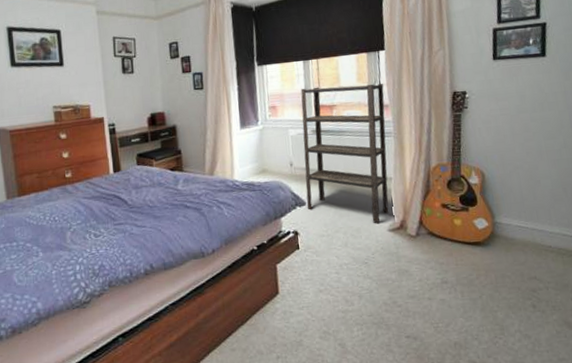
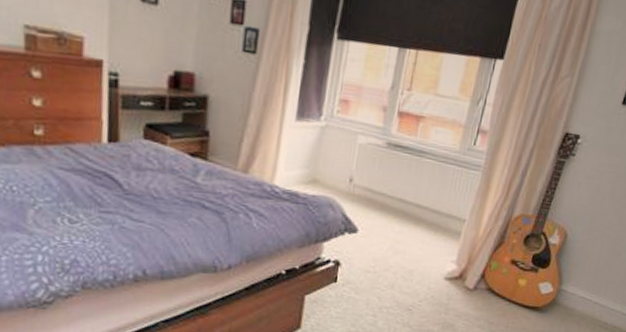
shelving unit: present [300,83,389,223] -> none [357,85,489,268]

